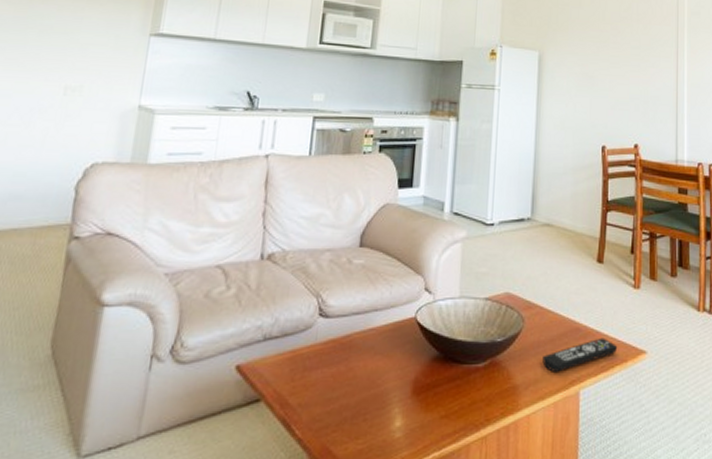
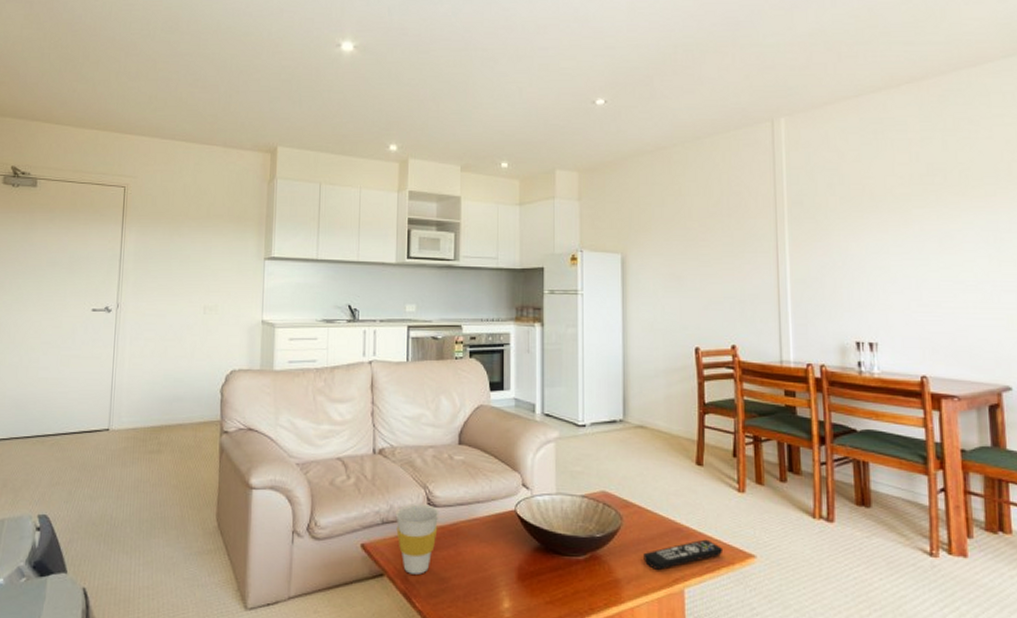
cup: none [280,315,332,397] -> present [395,504,439,574]

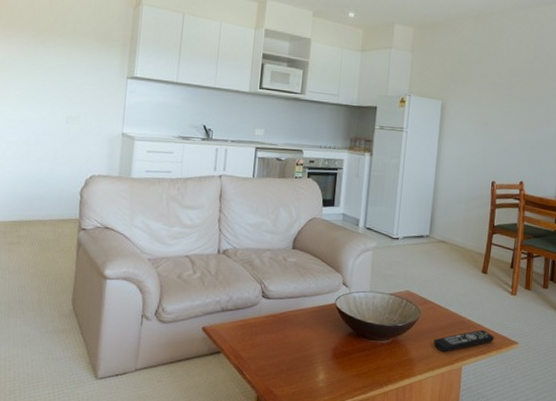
cup: present [395,504,439,574] -> none [234,296,272,352]

